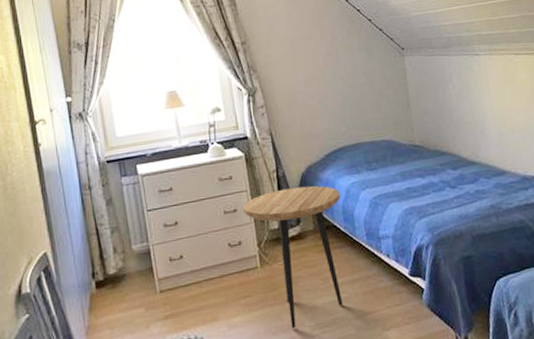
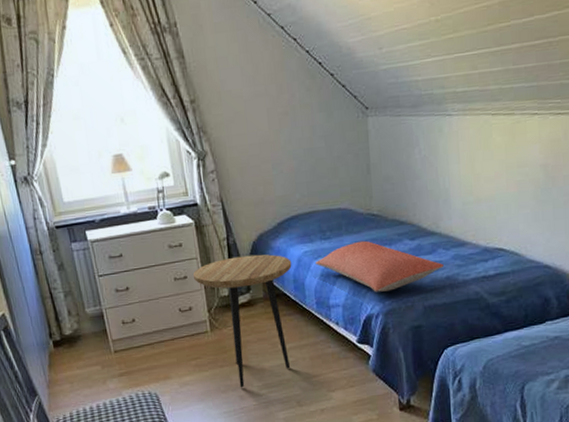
pillow: none [363,171,487,223] -> present [316,240,444,292]

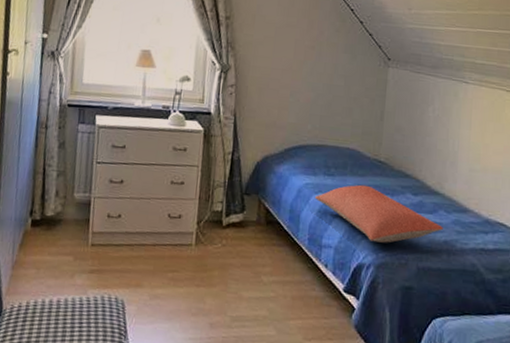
side table: present [192,254,292,388] -> none [190,173,292,315]

